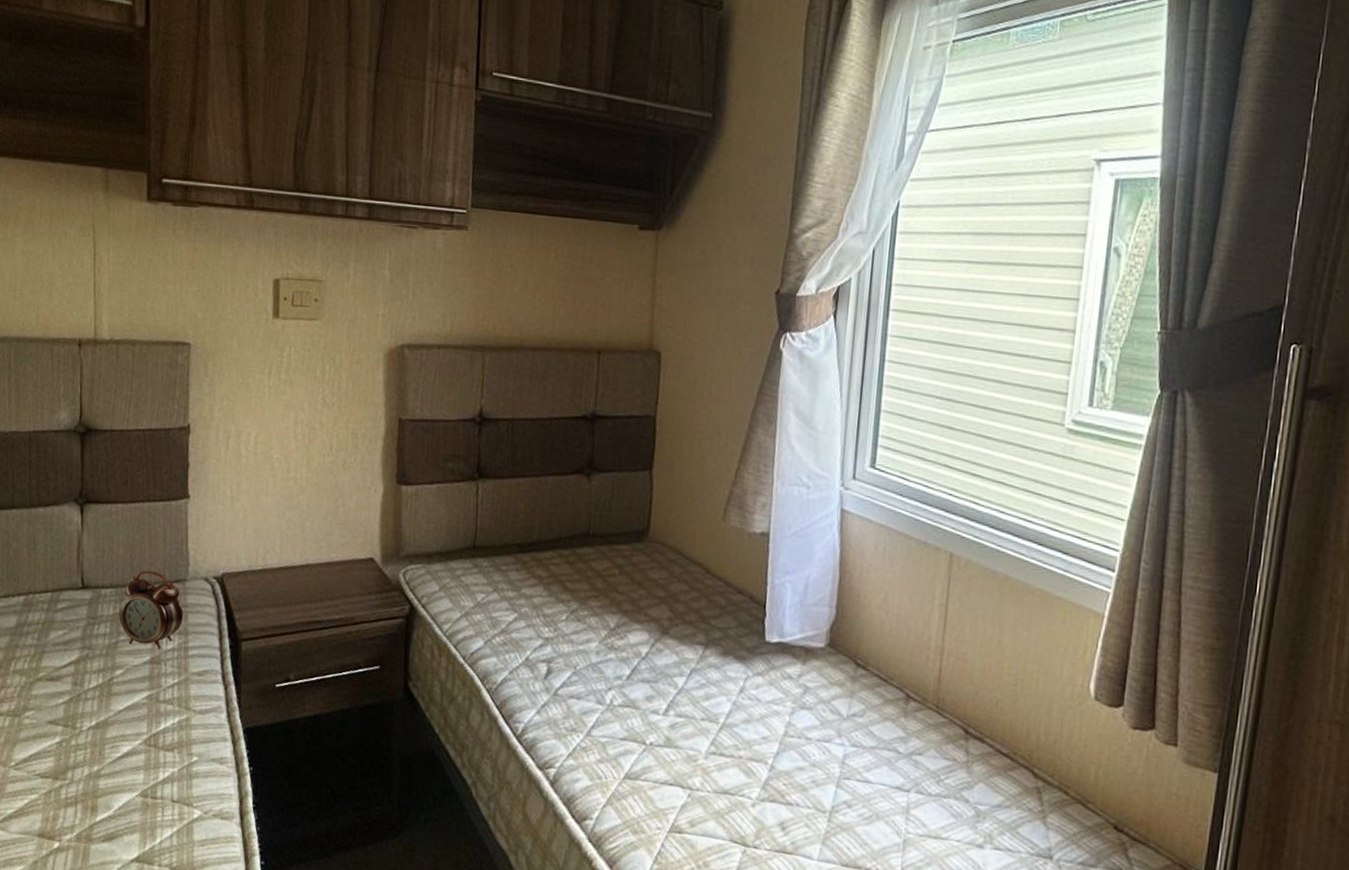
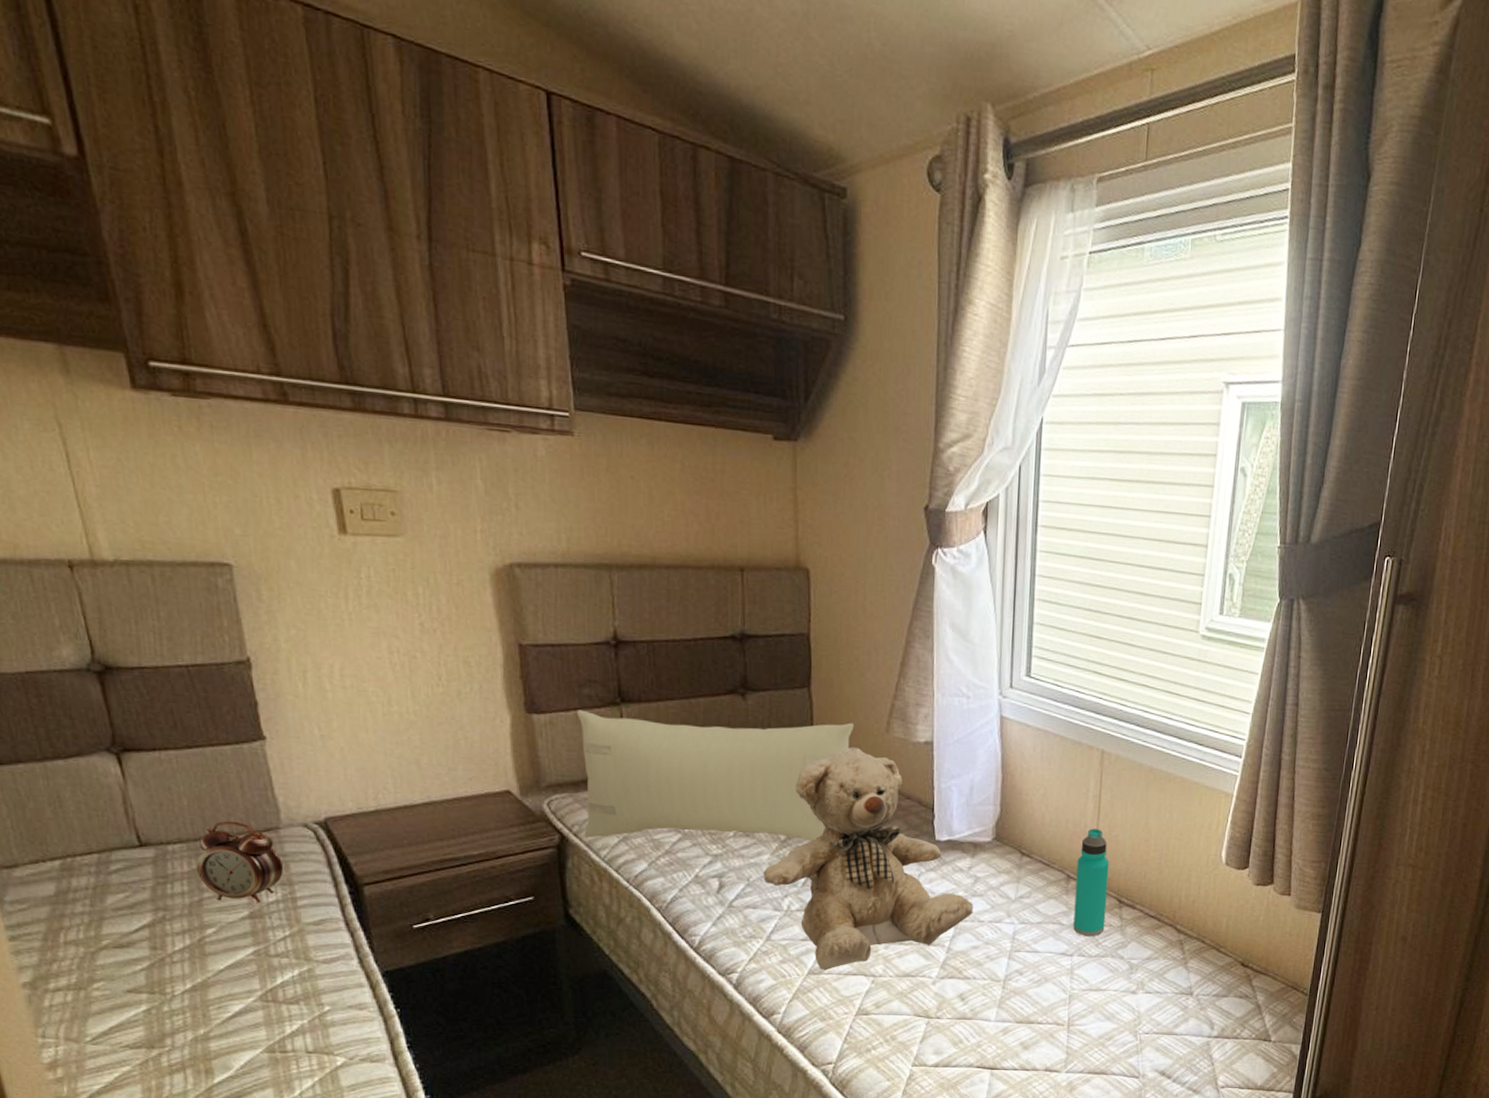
pillow: none [431,483,691,632] -> present [577,710,854,841]
teddy bear: none [590,533,802,777] -> present [763,747,974,971]
water bottle: none [911,642,956,771] -> present [1073,828,1110,937]

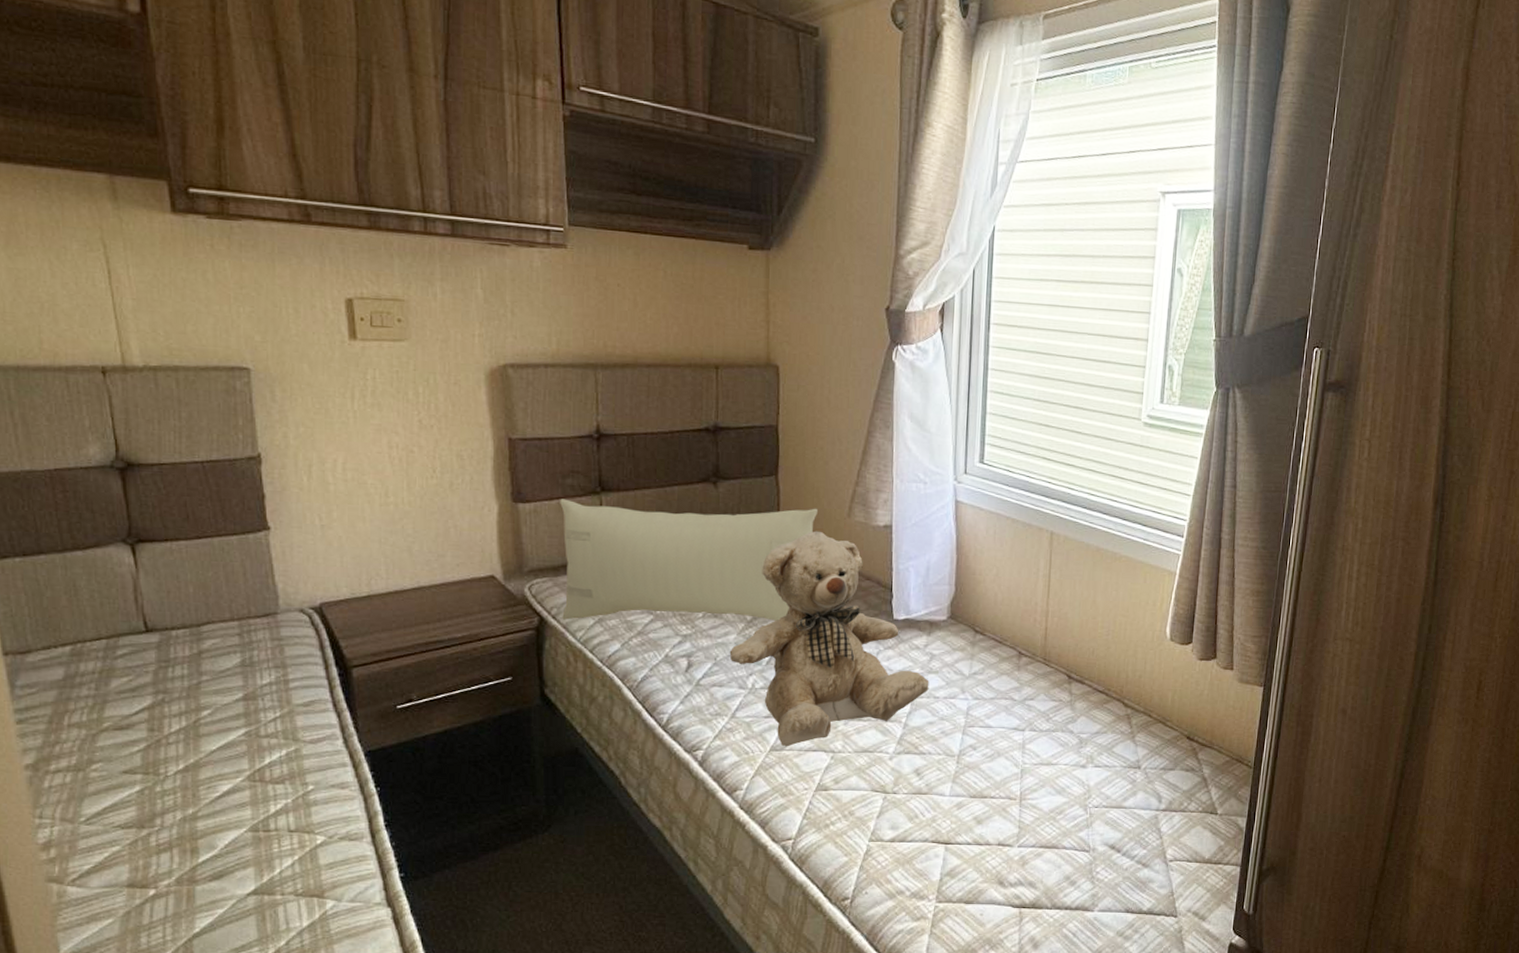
alarm clock: present [197,821,283,903] -> none [198,607,278,685]
water bottle: present [1073,828,1110,937] -> none [1024,606,1059,712]

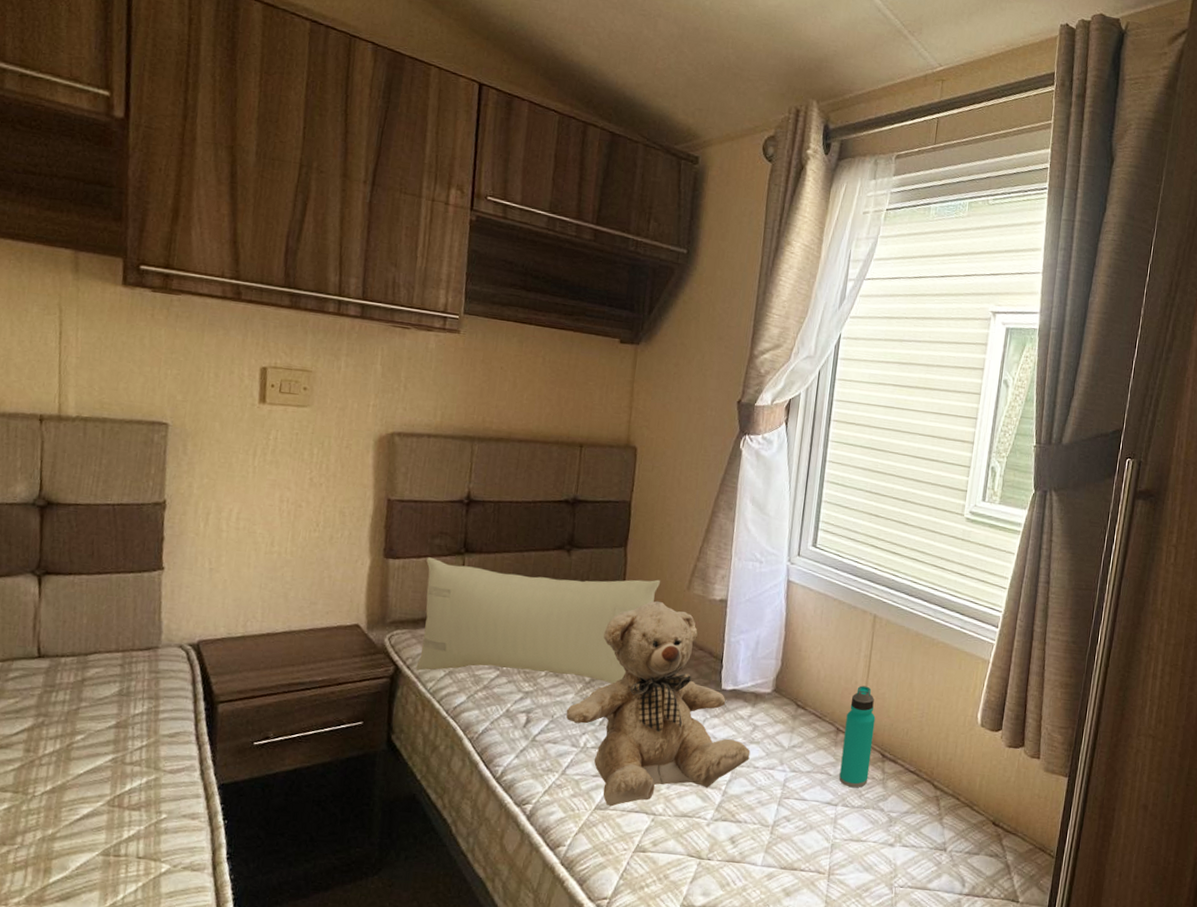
water bottle: none [1024,606,1059,712] -> present [839,685,876,788]

